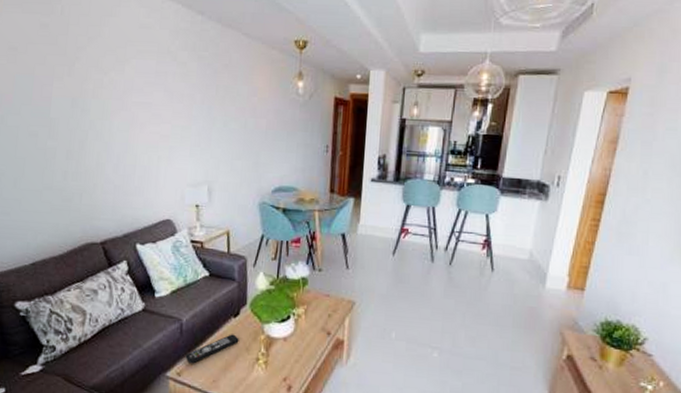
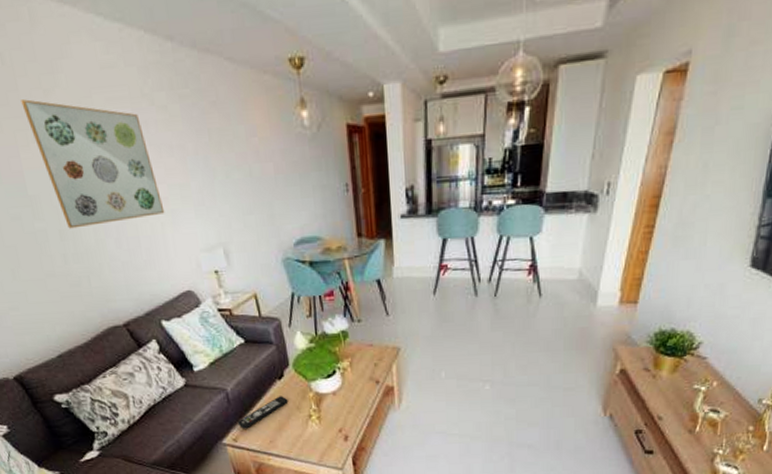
wall art: none [67,42,164,151] -> present [21,99,165,229]

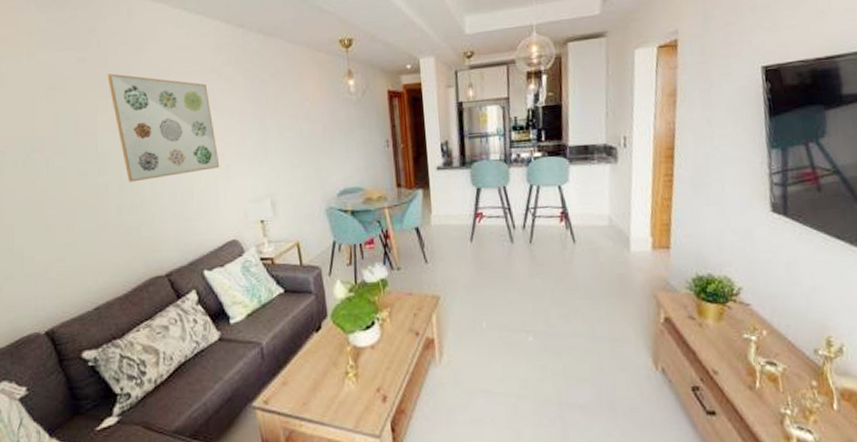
remote control: present [237,396,288,429] -> none [270,350,325,389]

